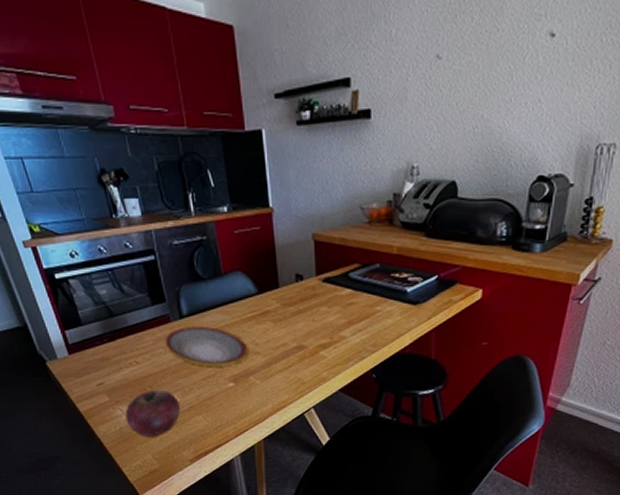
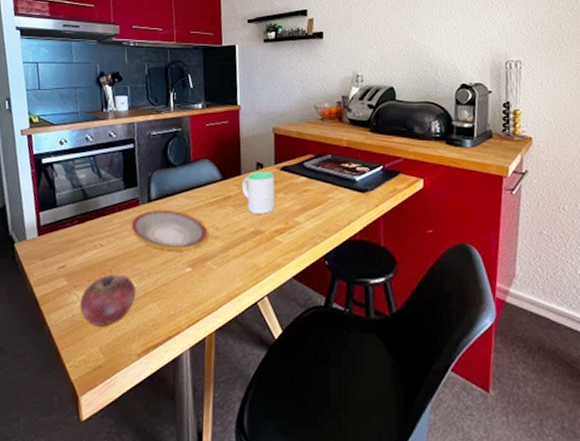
mug: none [280,284,319,329] -> present [241,171,275,214]

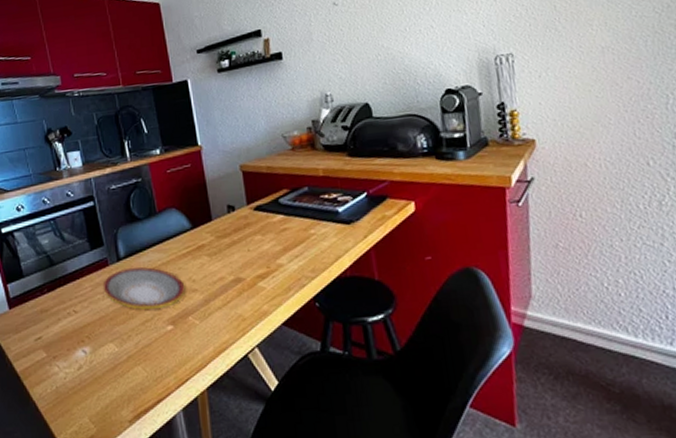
apple: present [79,273,135,327] -> none [62,339,118,396]
mug: present [241,171,275,214] -> none [214,213,254,261]

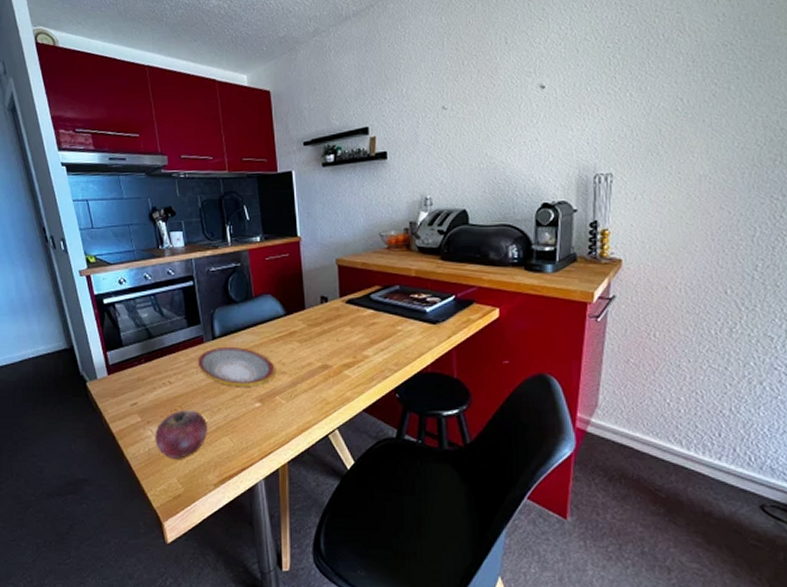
apple: none [62,339,118,396] -> present [155,409,207,459]

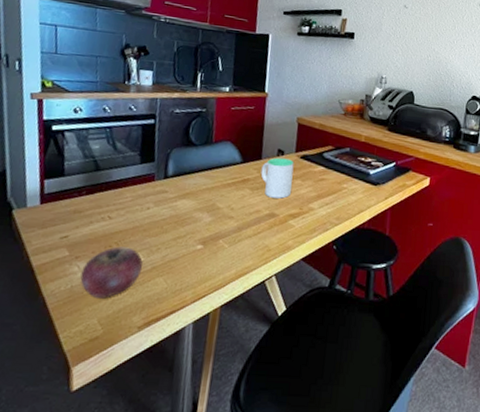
plate: present [197,347,275,386] -> none [143,187,223,228]
mug: none [306,305,342,349] -> present [261,157,294,199]

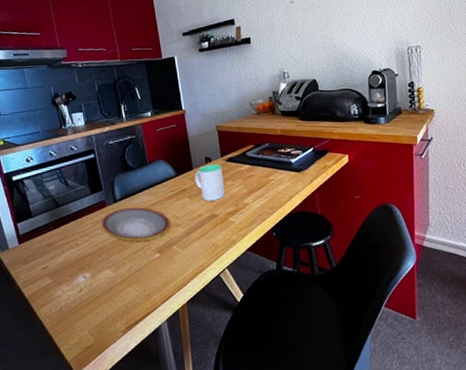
apple: present [80,246,143,299] -> none [65,266,113,314]
plate: none [143,187,223,228] -> present [101,207,171,242]

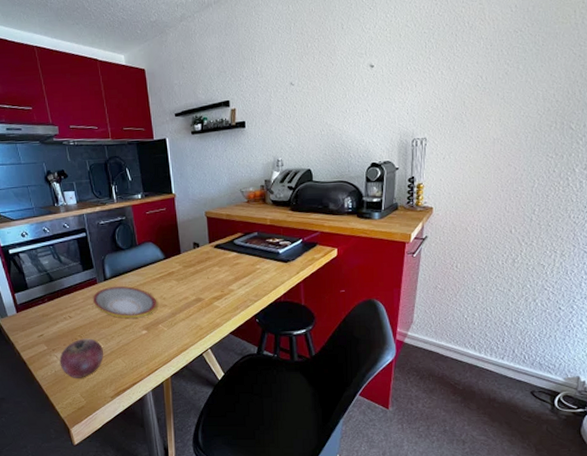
apple: none [65,266,113,314] -> present [59,338,103,378]
mug: present [194,164,226,201] -> none [182,250,212,285]

